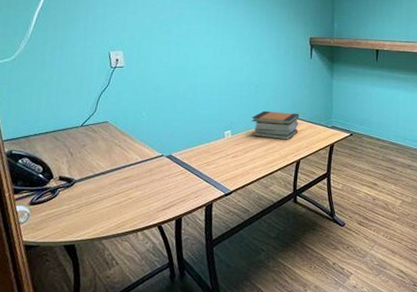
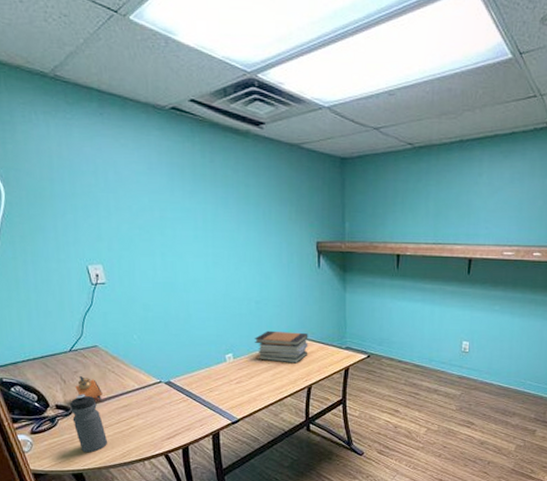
water bottle: none [73,166,105,224] -> present [70,394,108,453]
alarm clock: none [81,148,106,173] -> present [75,375,103,401]

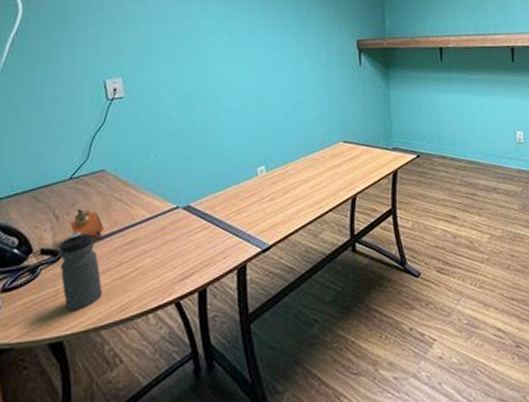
book stack: present [254,330,308,364] -> none [290,135,351,172]

